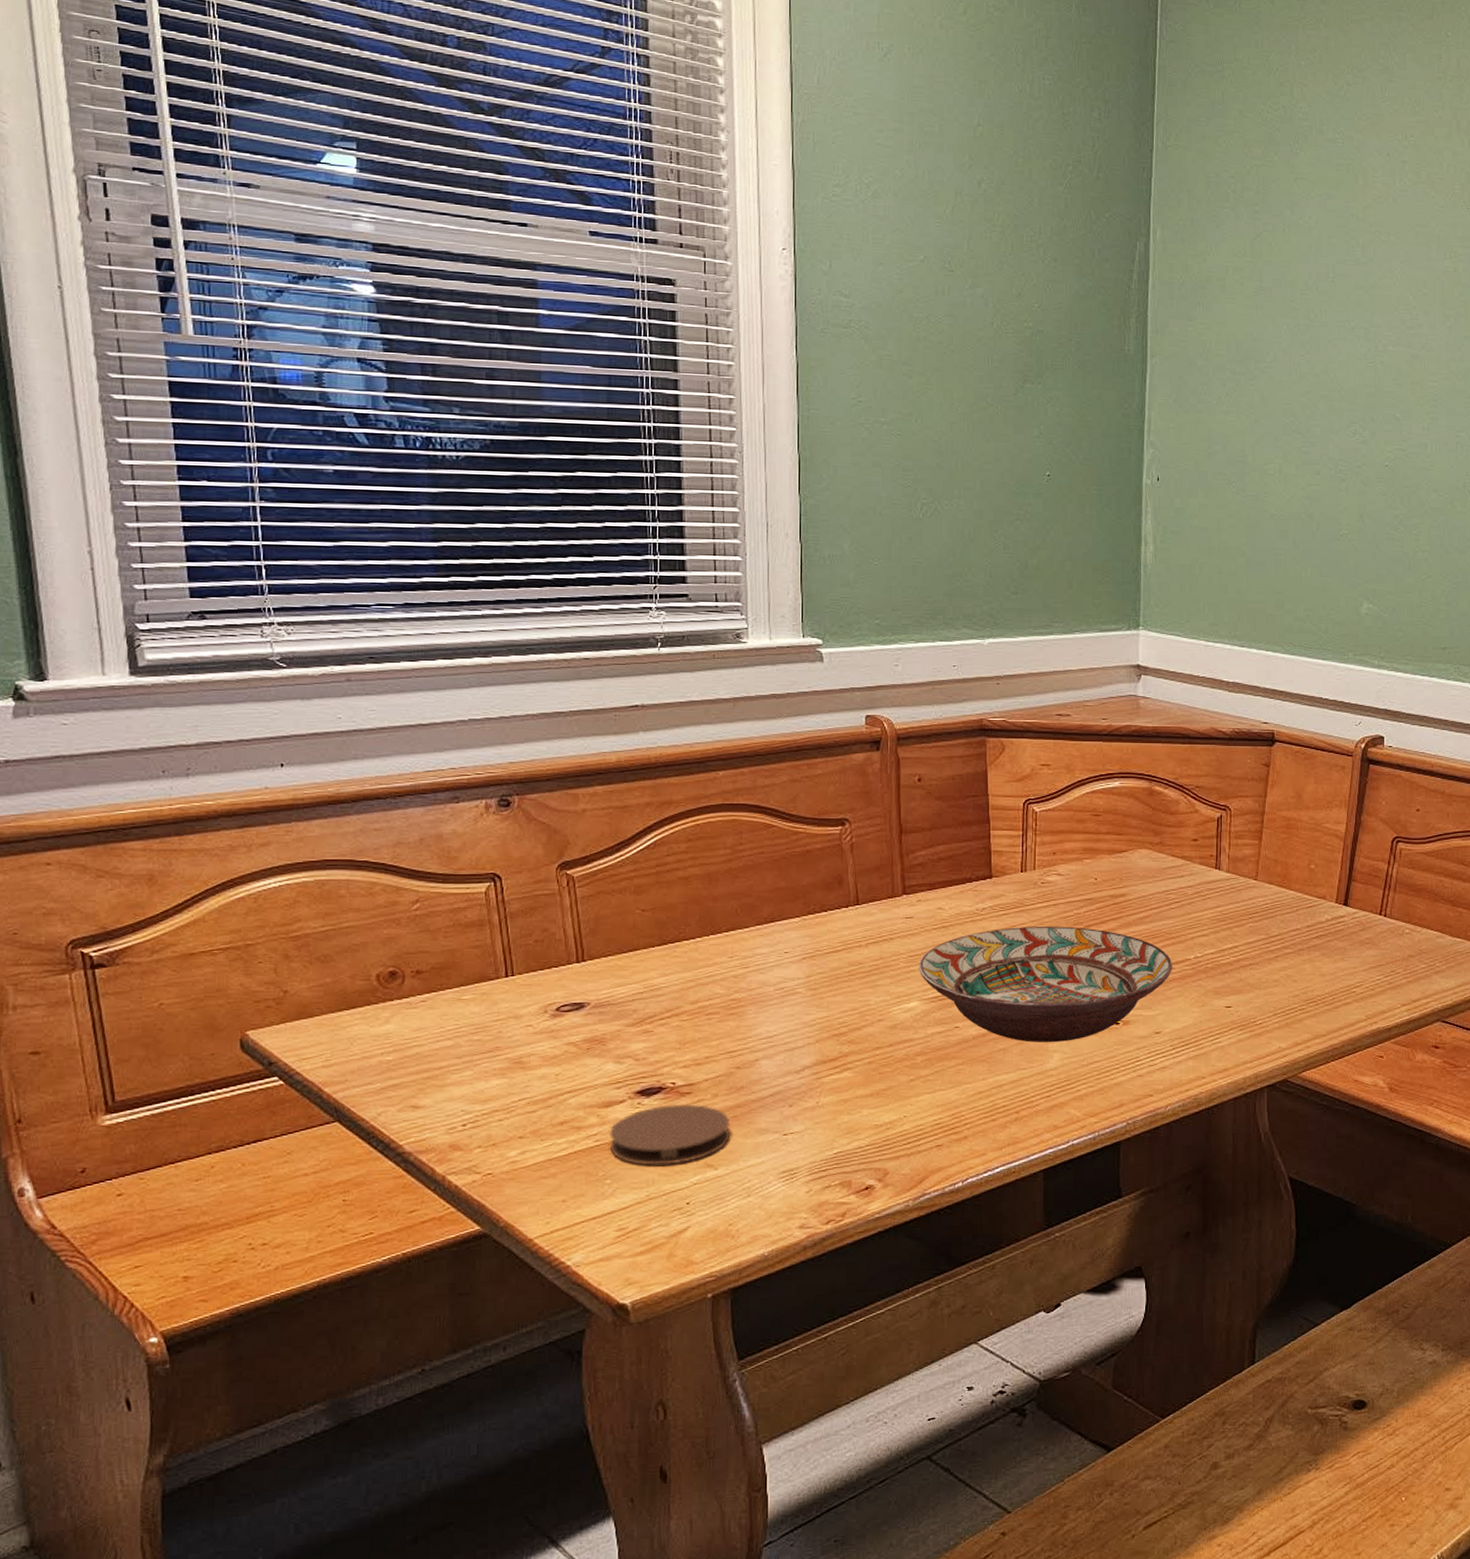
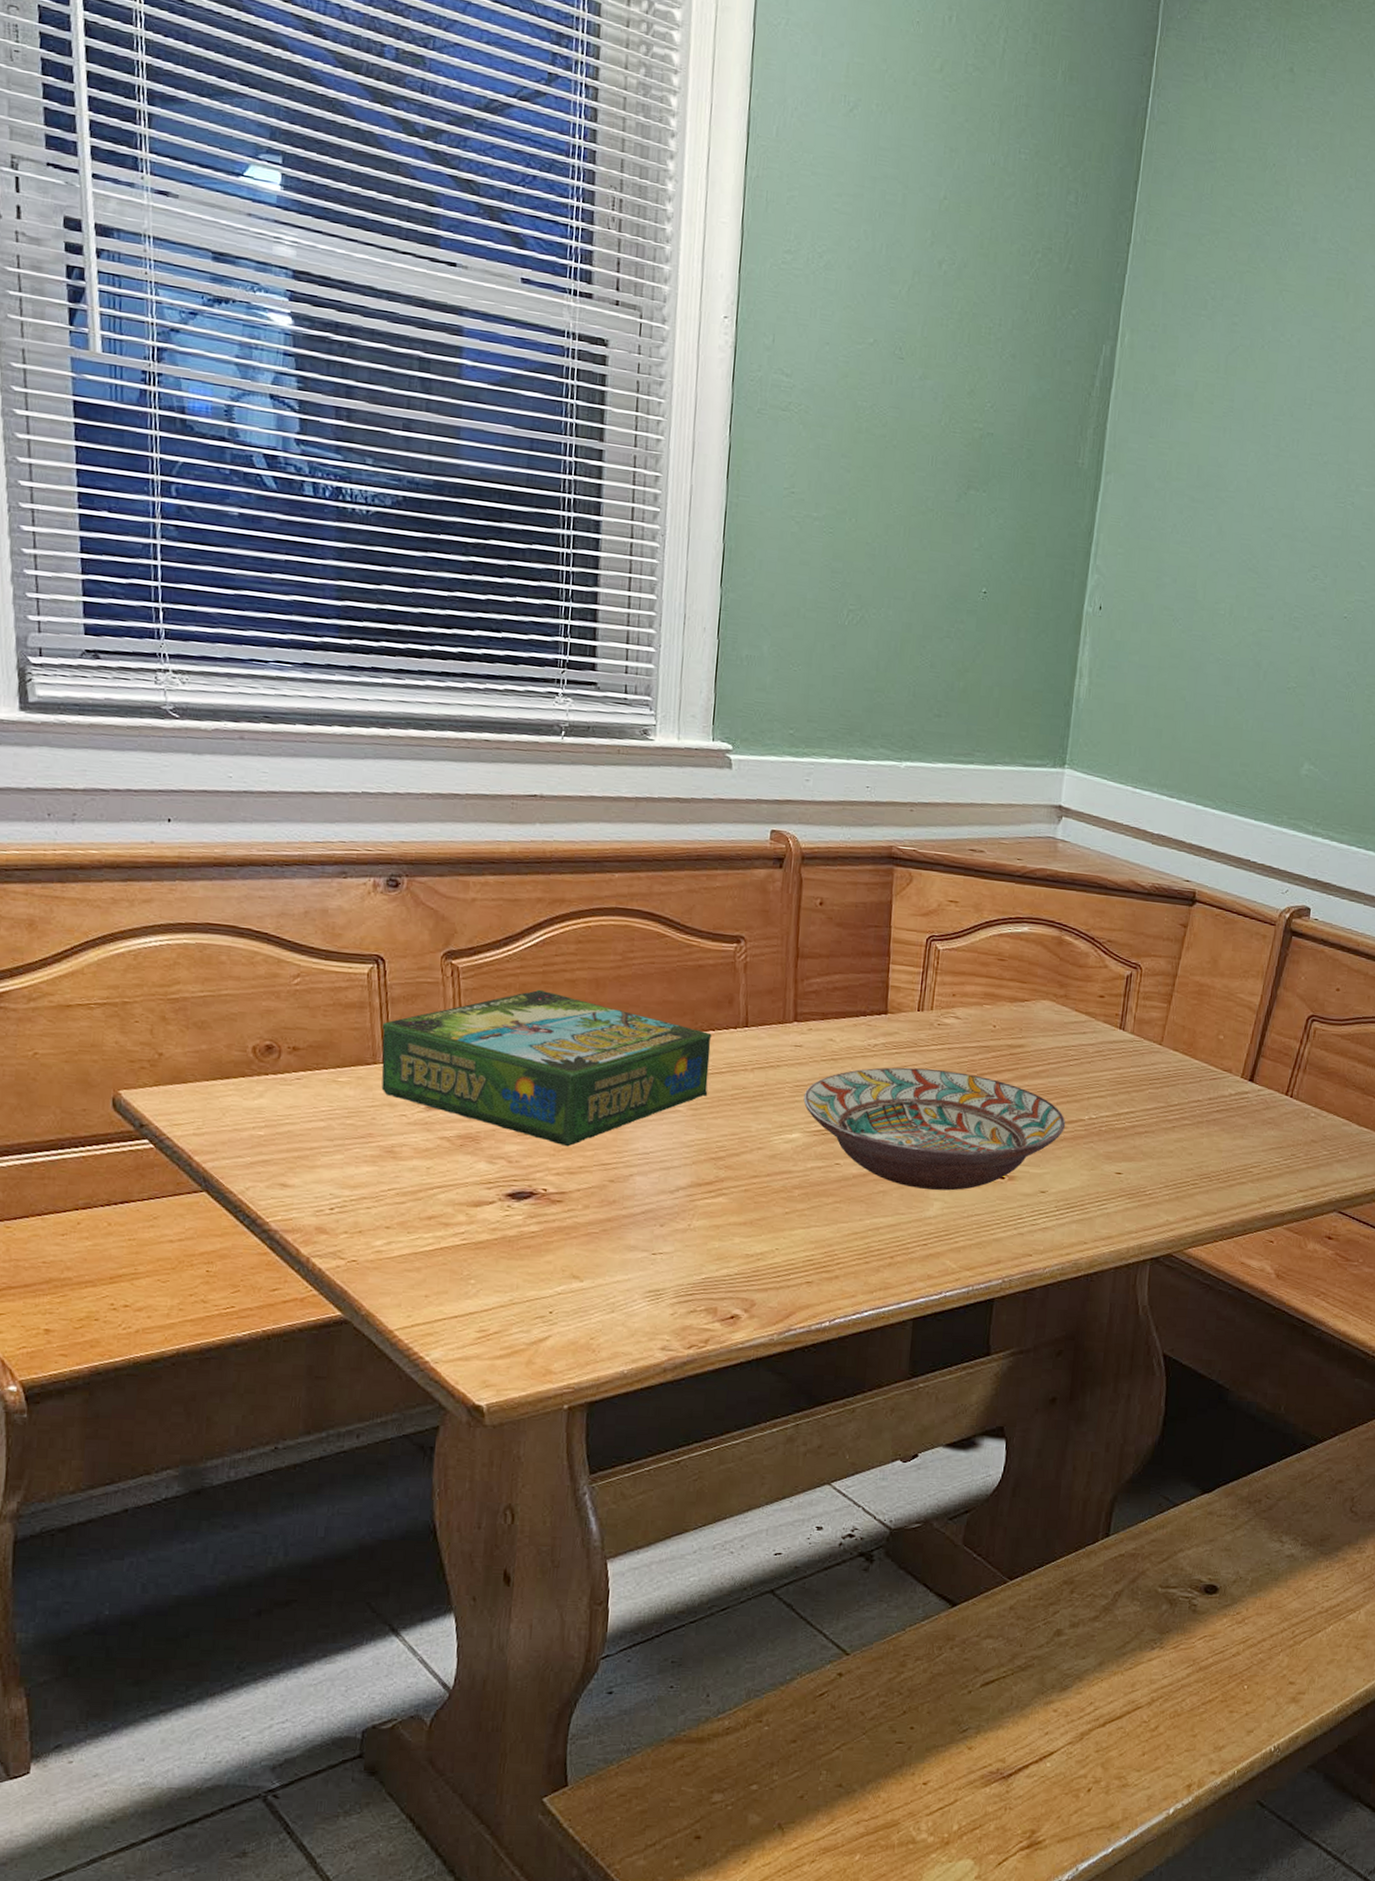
board game: none [503,890,825,1039] -> present [381,989,712,1147]
coaster: present [609,1104,731,1166] -> none [477,1211,600,1272]

